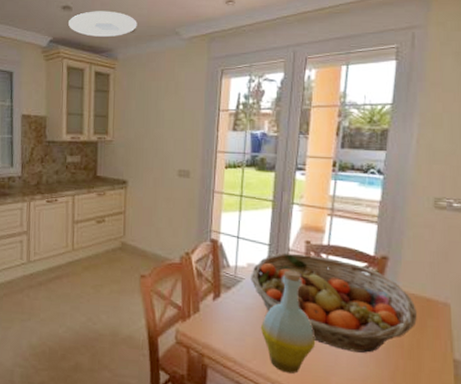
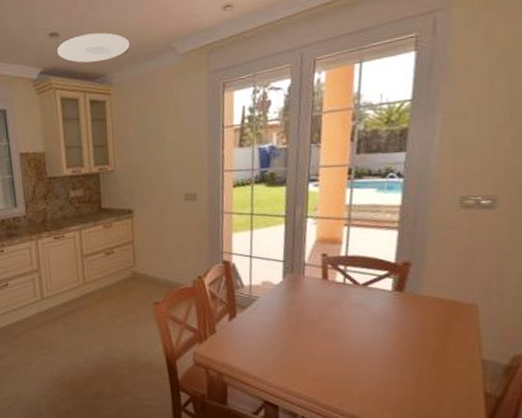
fruit basket: present [250,253,417,353] -> none [266,267,442,360]
bottle: present [260,270,316,374] -> none [278,285,336,385]

